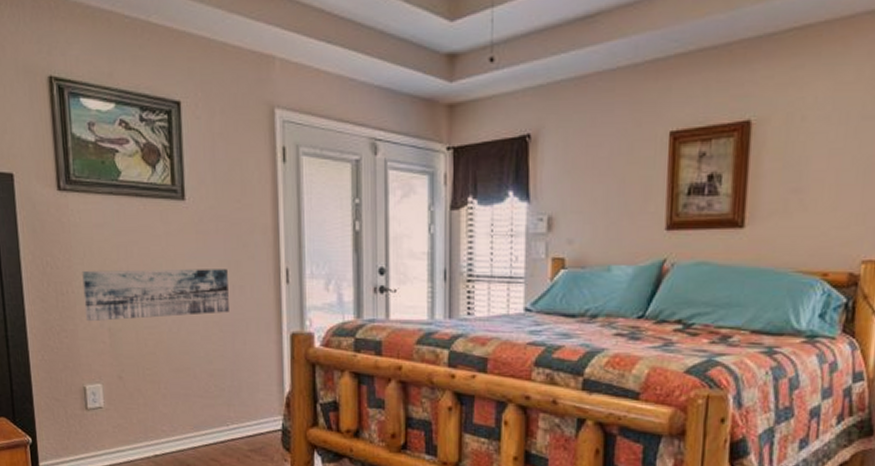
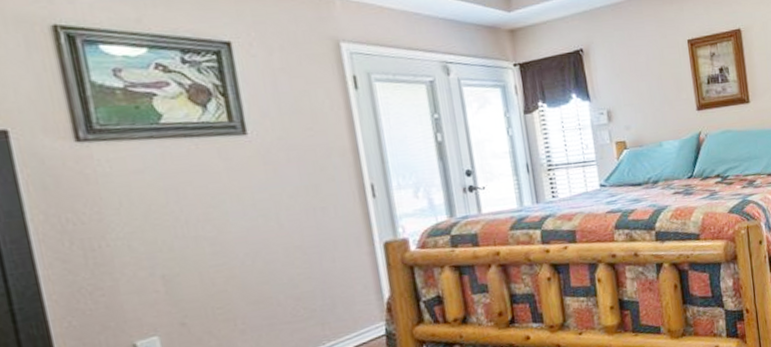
wall art: present [82,268,229,322] -> none [119,194,312,274]

